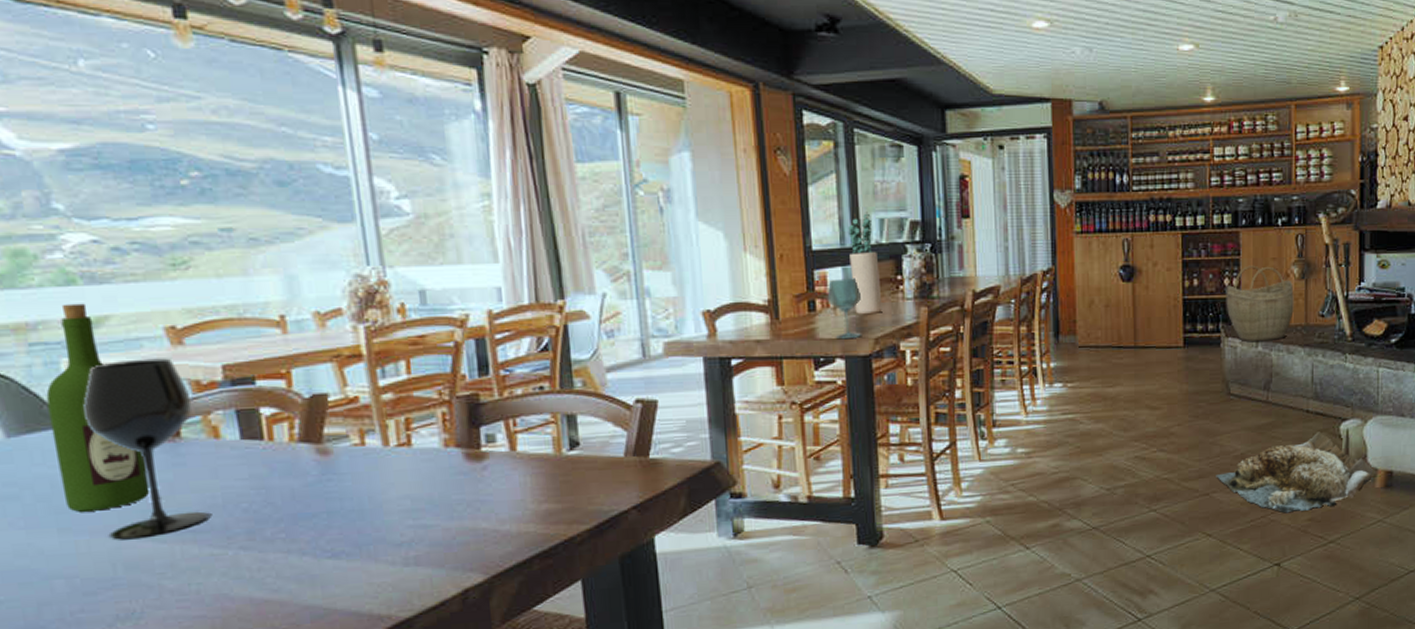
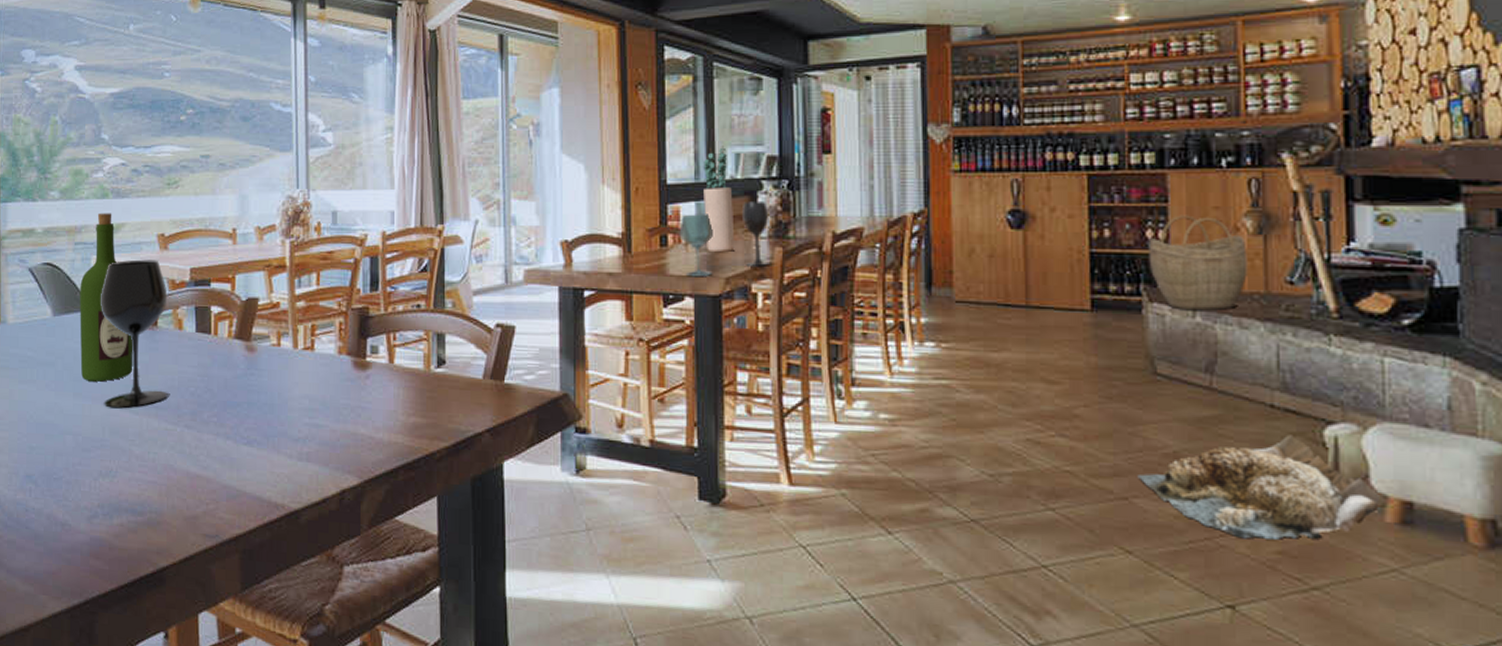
wine glass: none [888,263,918,326] -> present [743,200,771,266]

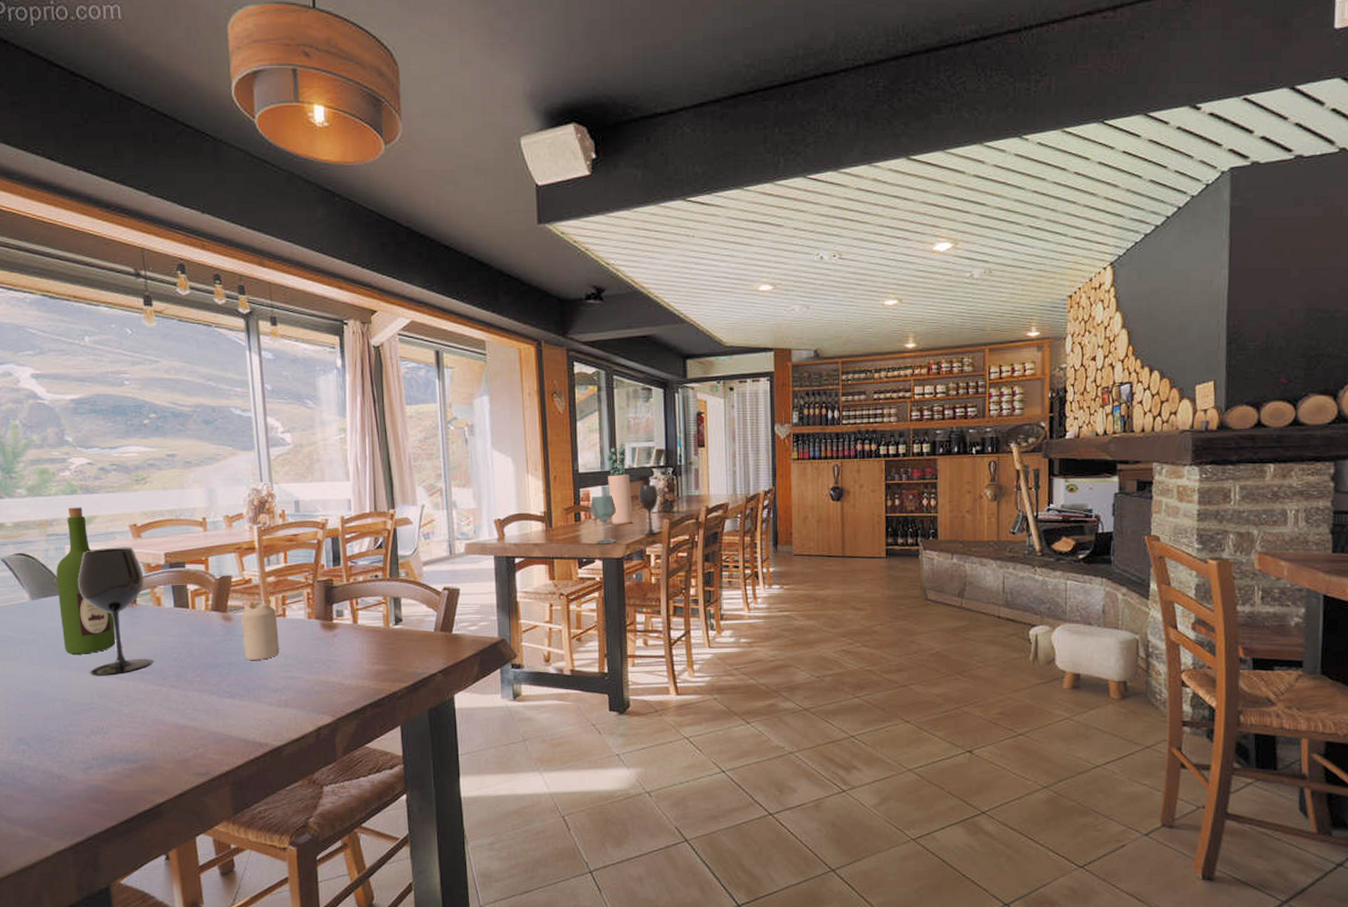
candle: none [265,332,305,401] -> present [241,603,280,660]
dog: present [1137,434,1381,540] -> none [914,635,1062,706]
woven basket: present [1148,215,1247,311] -> none [924,488,987,555]

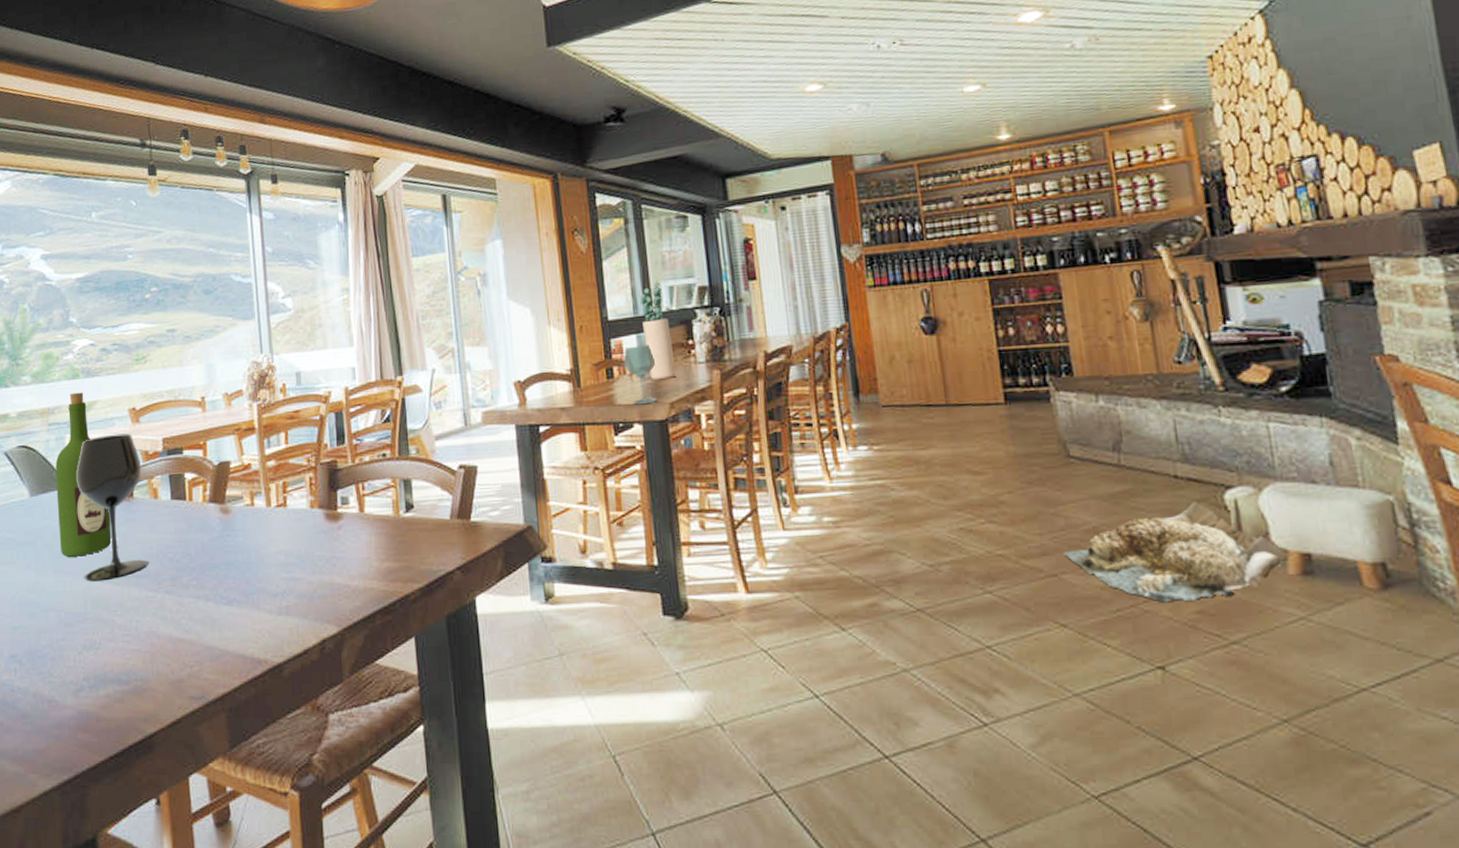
candle: present [241,603,280,660] -> none [239,491,280,559]
wine glass: present [638,484,661,534] -> none [680,328,711,390]
dog: none [914,635,1062,706] -> present [1063,502,1283,603]

